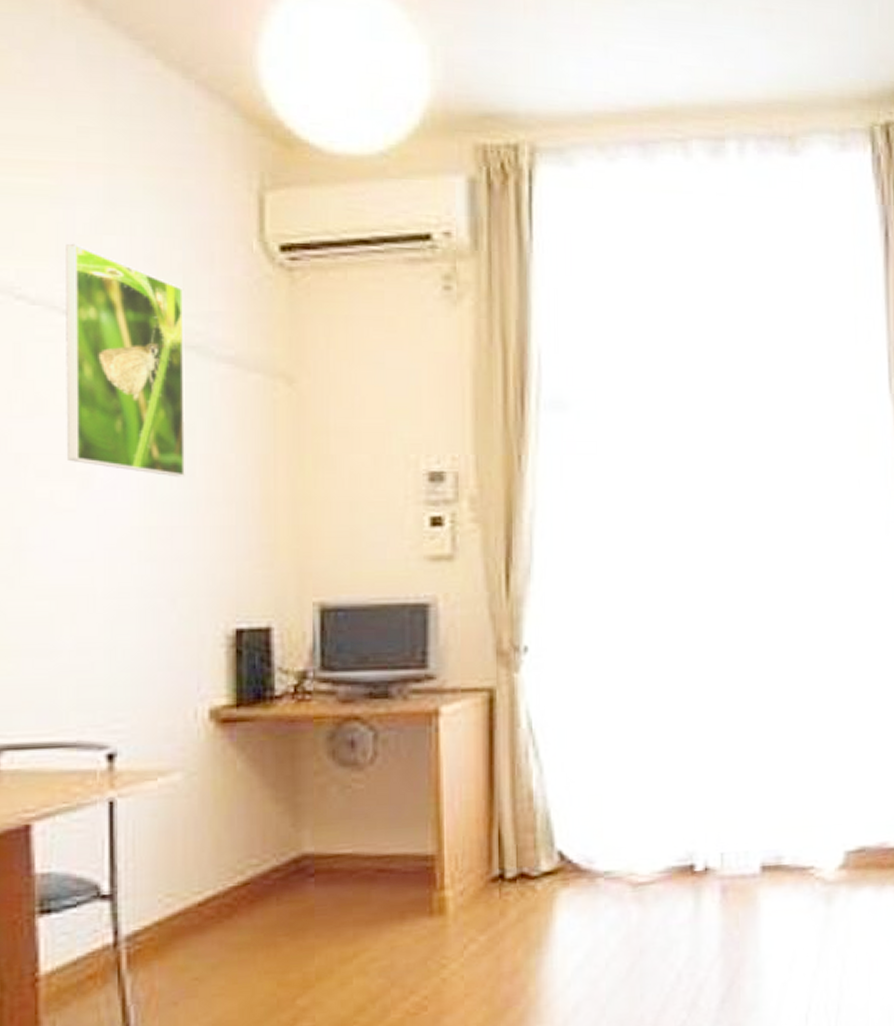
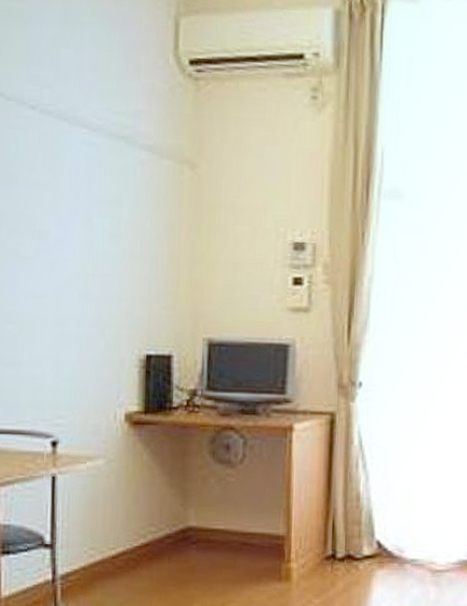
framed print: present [66,244,185,477] -> none [29,55,118,237]

